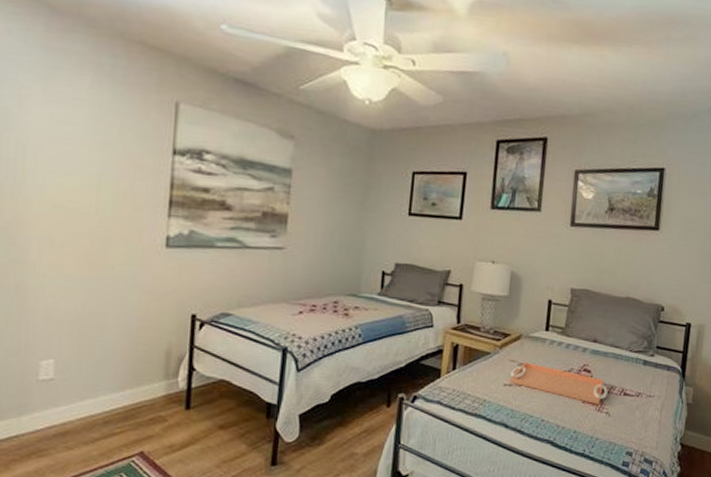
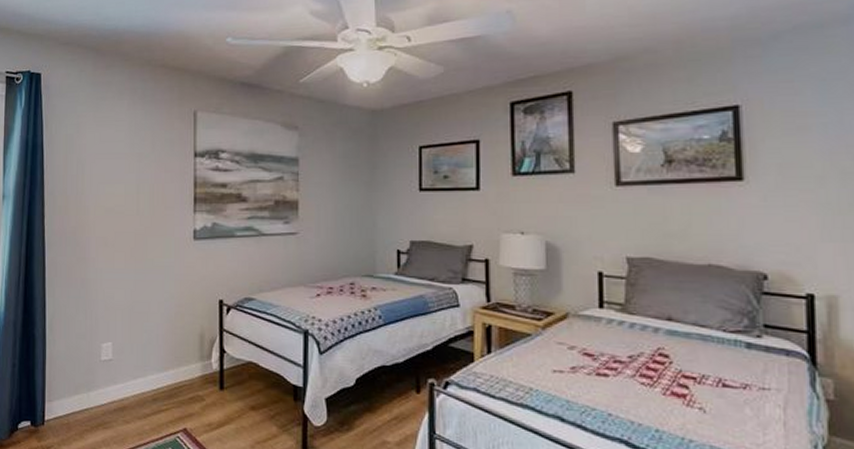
serving tray: present [510,362,609,405] -> none [560,344,699,399]

